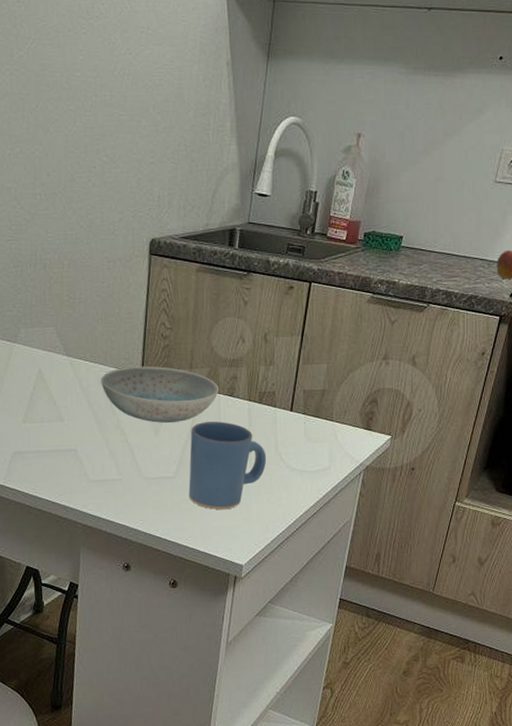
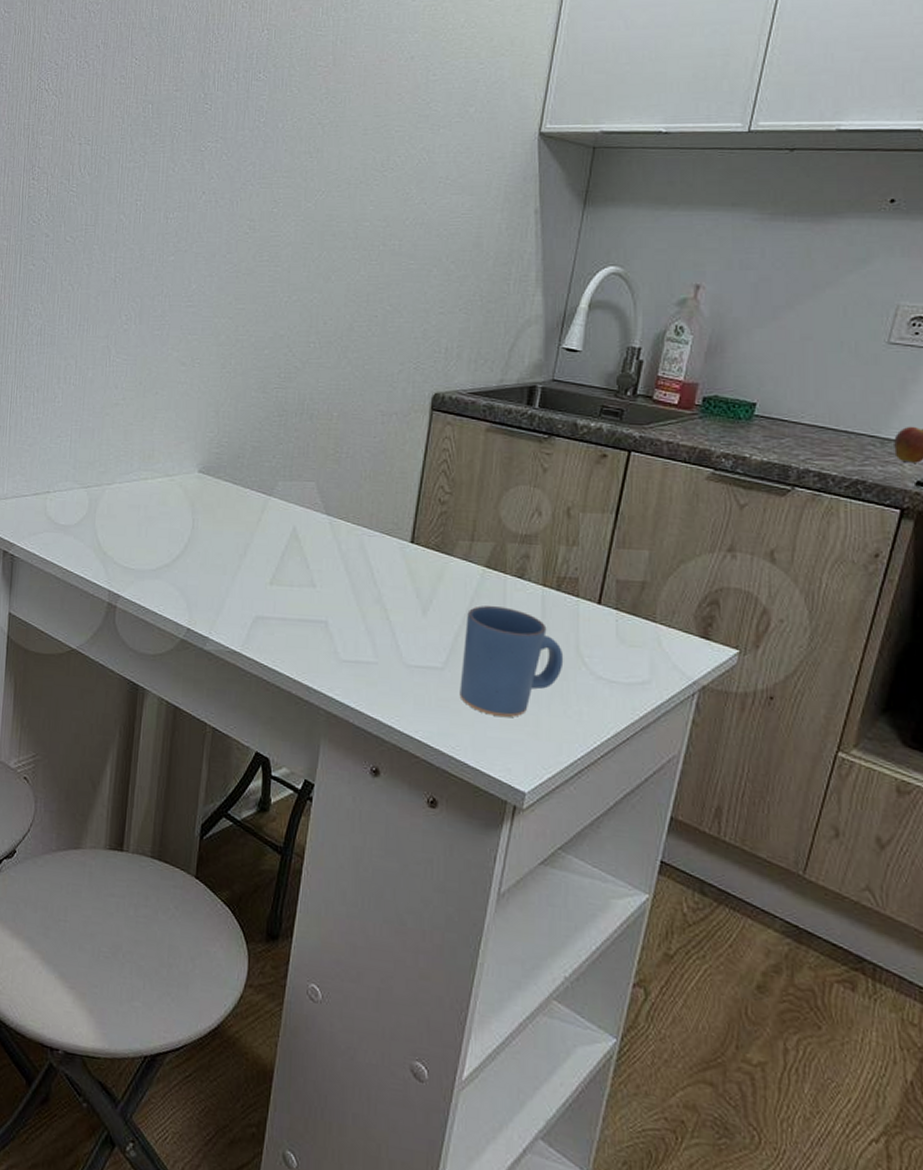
dish: present [101,366,220,423] -> none [363,532,507,603]

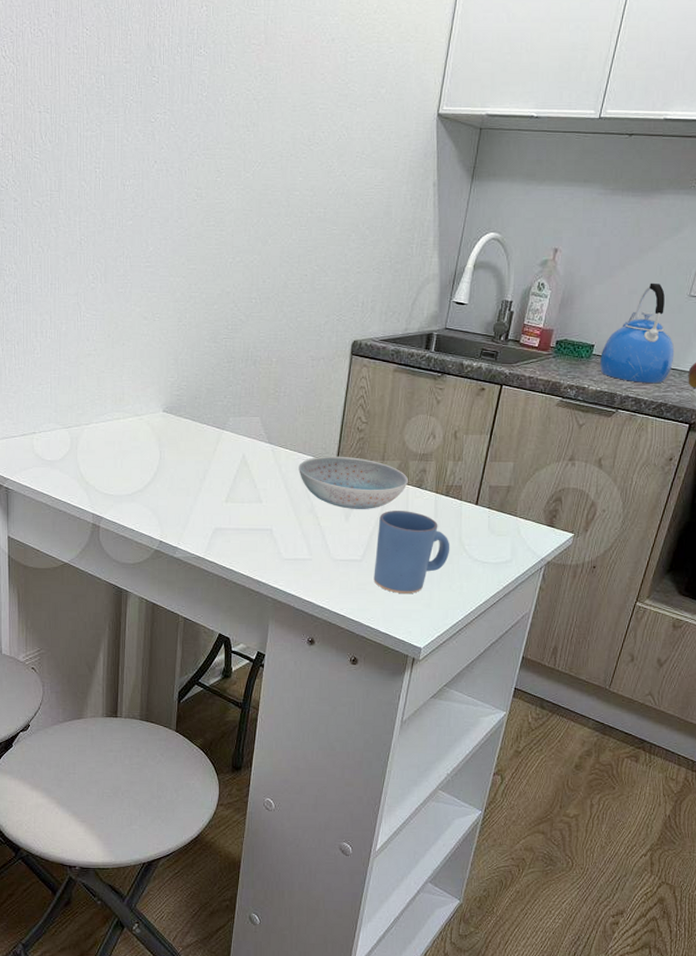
dish: none [363,532,507,603] -> present [299,456,409,509]
kettle: none [765,326,872,455] -> present [600,283,675,384]

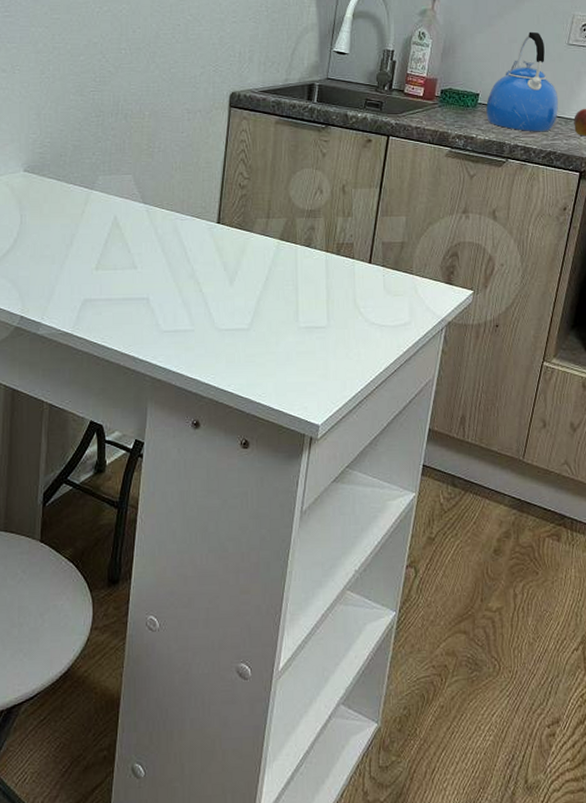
dish: present [299,456,409,509] -> none [176,215,297,273]
mug: present [374,511,450,594] -> none [263,272,345,365]

